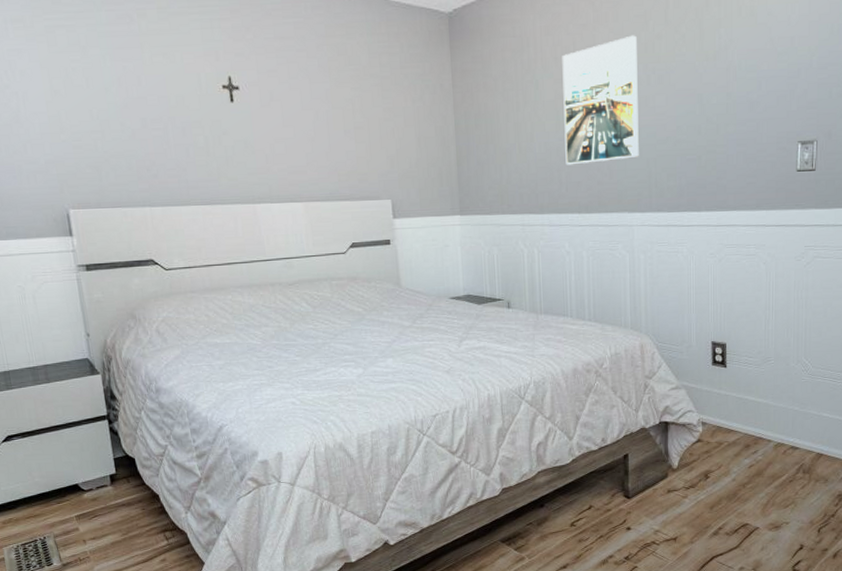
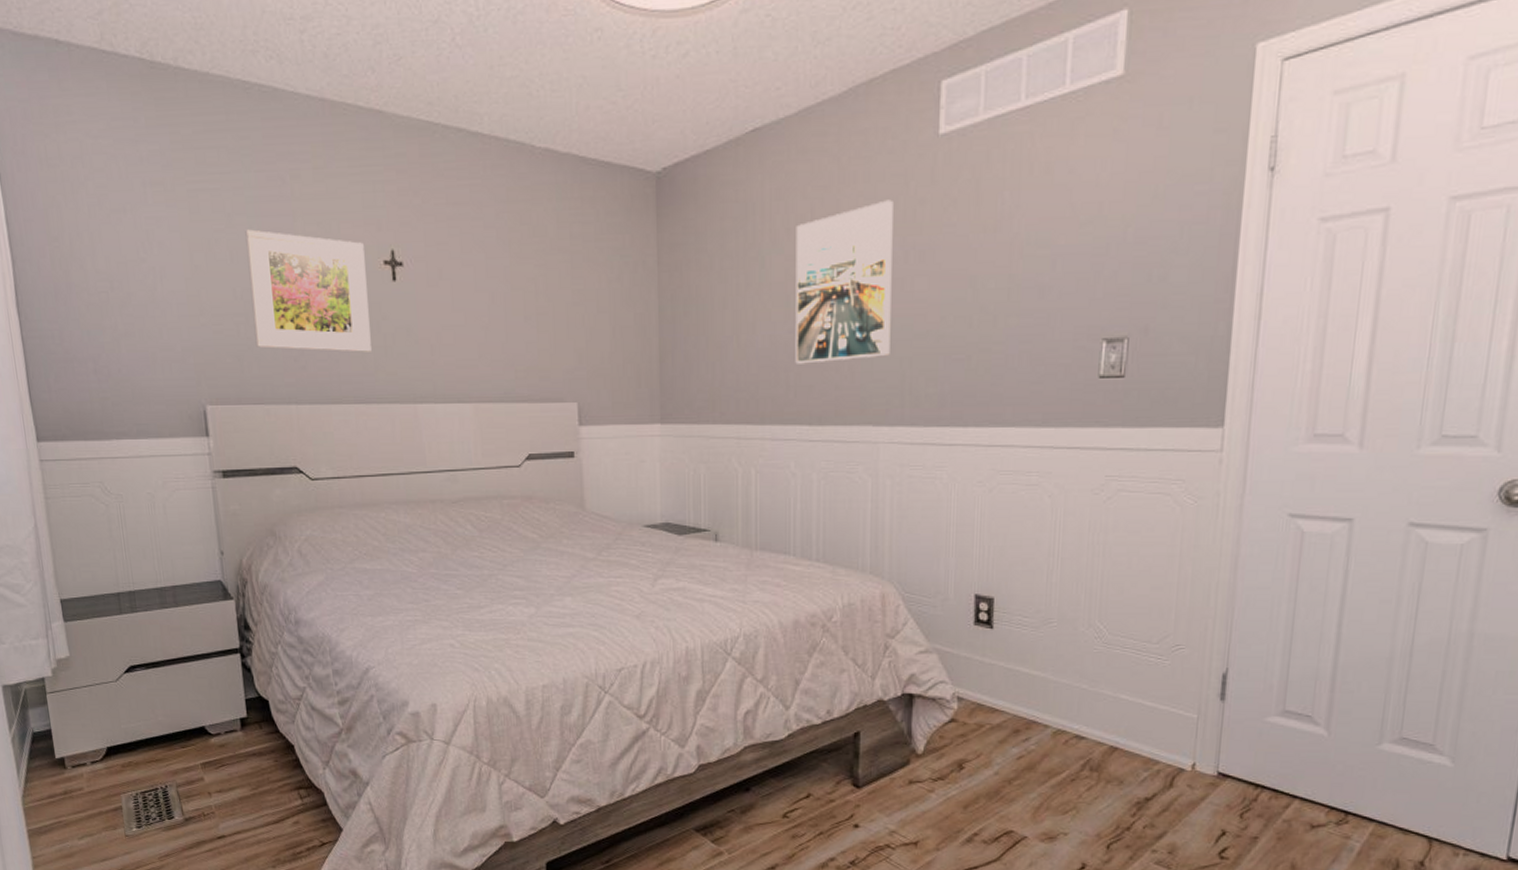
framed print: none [99,59,215,162] -> present [245,229,372,352]

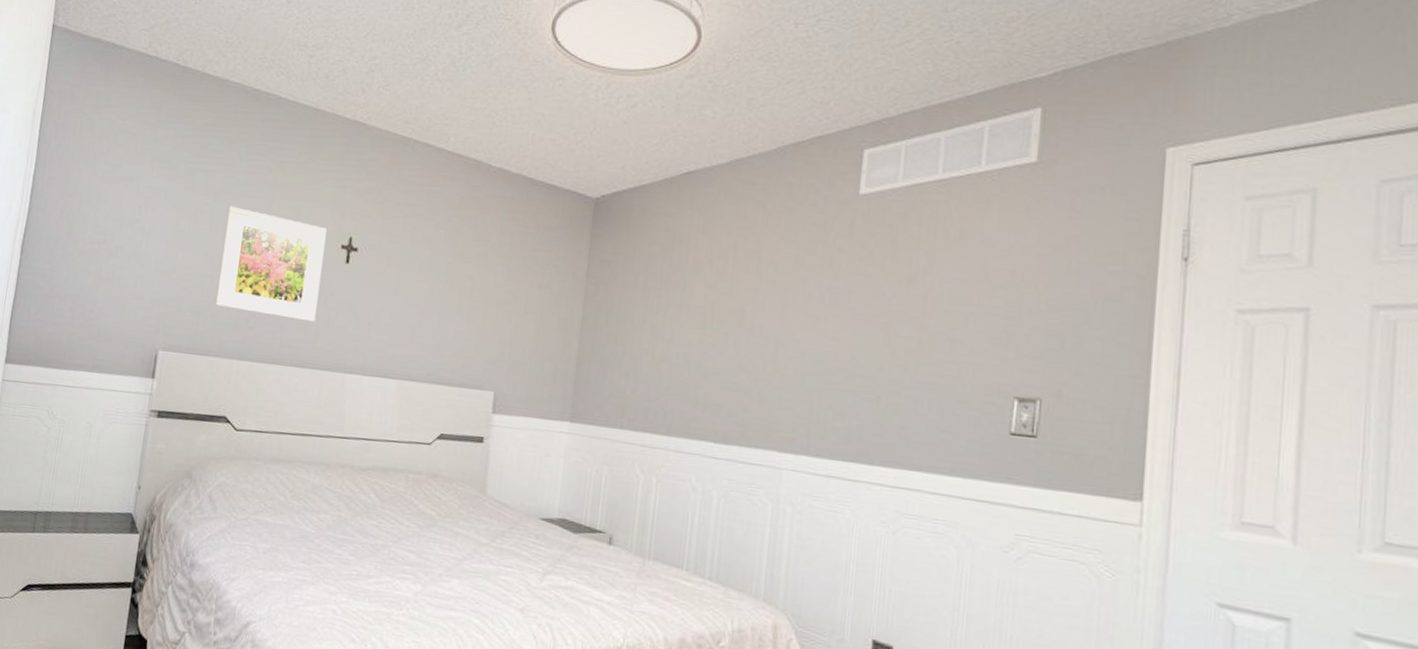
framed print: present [795,200,893,364] -> none [706,245,812,387]

